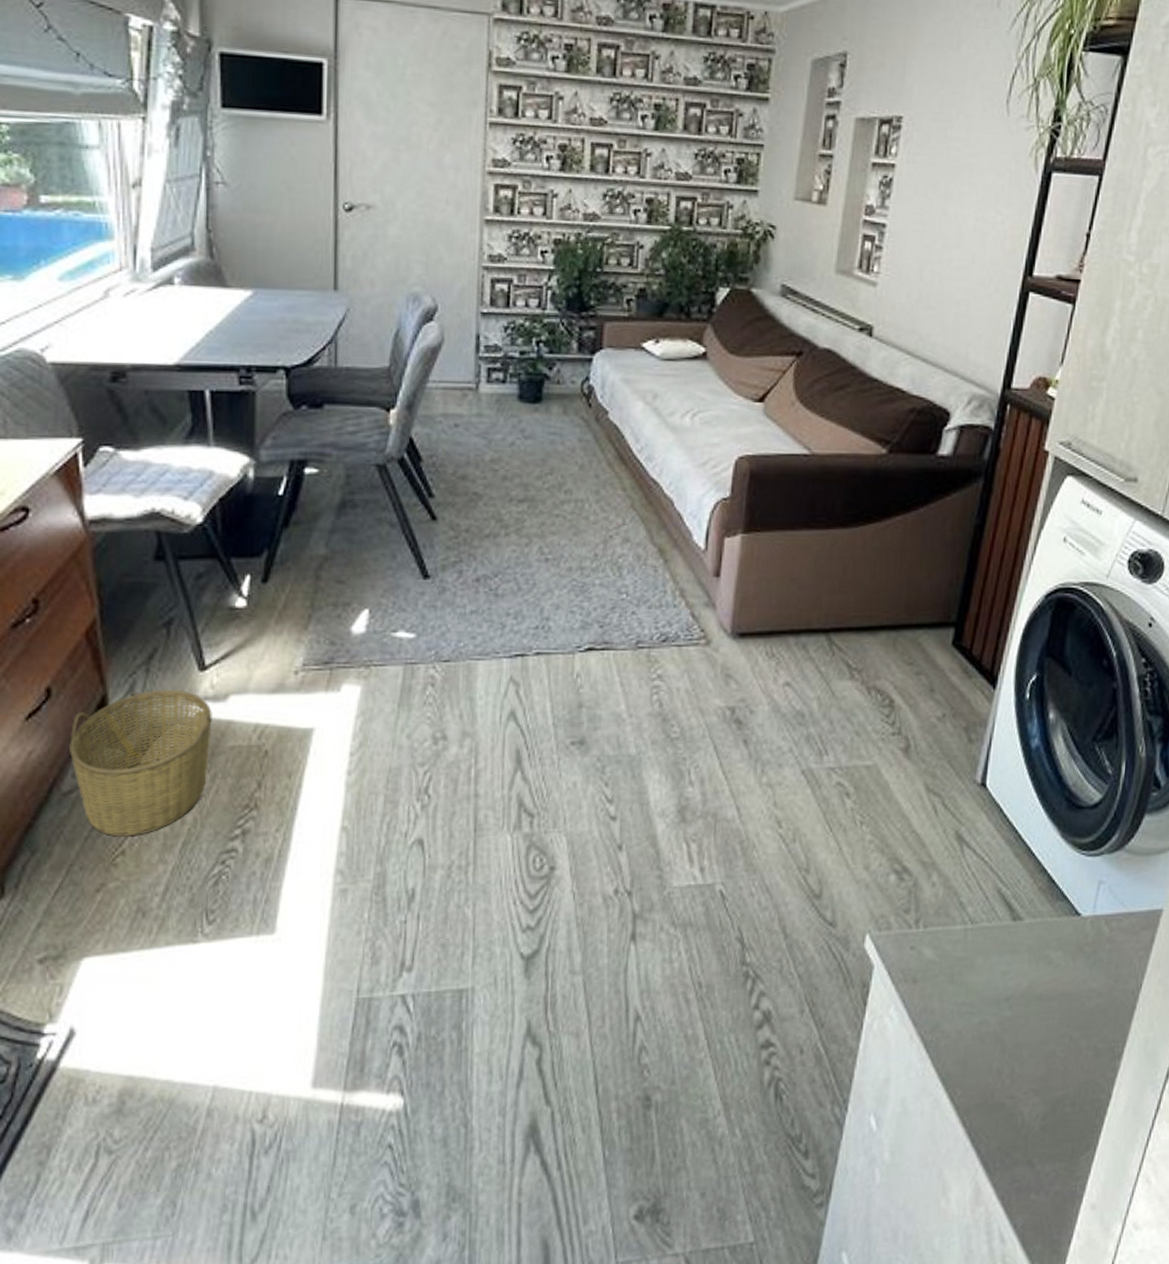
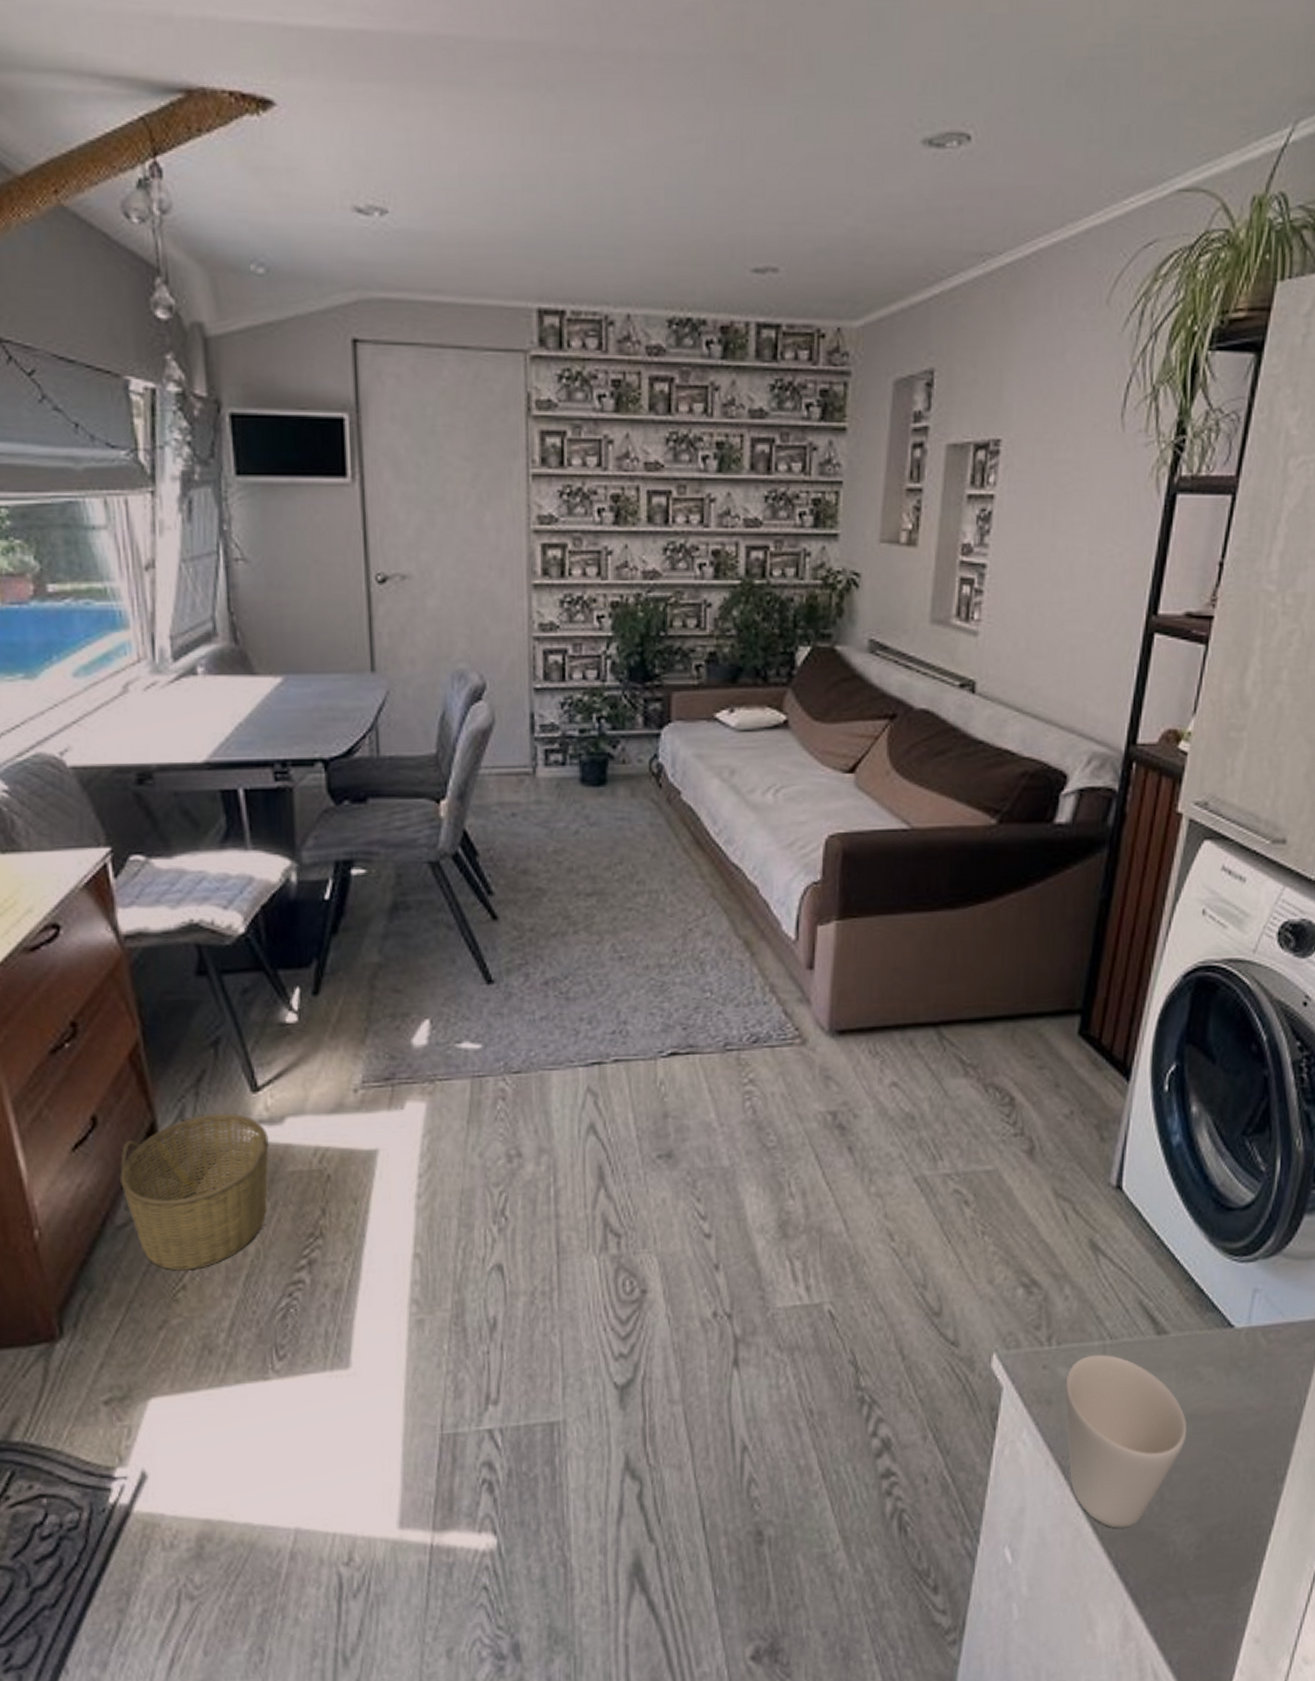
mug: none [928,937,1037,1100] -> present [1064,1354,1187,1528]

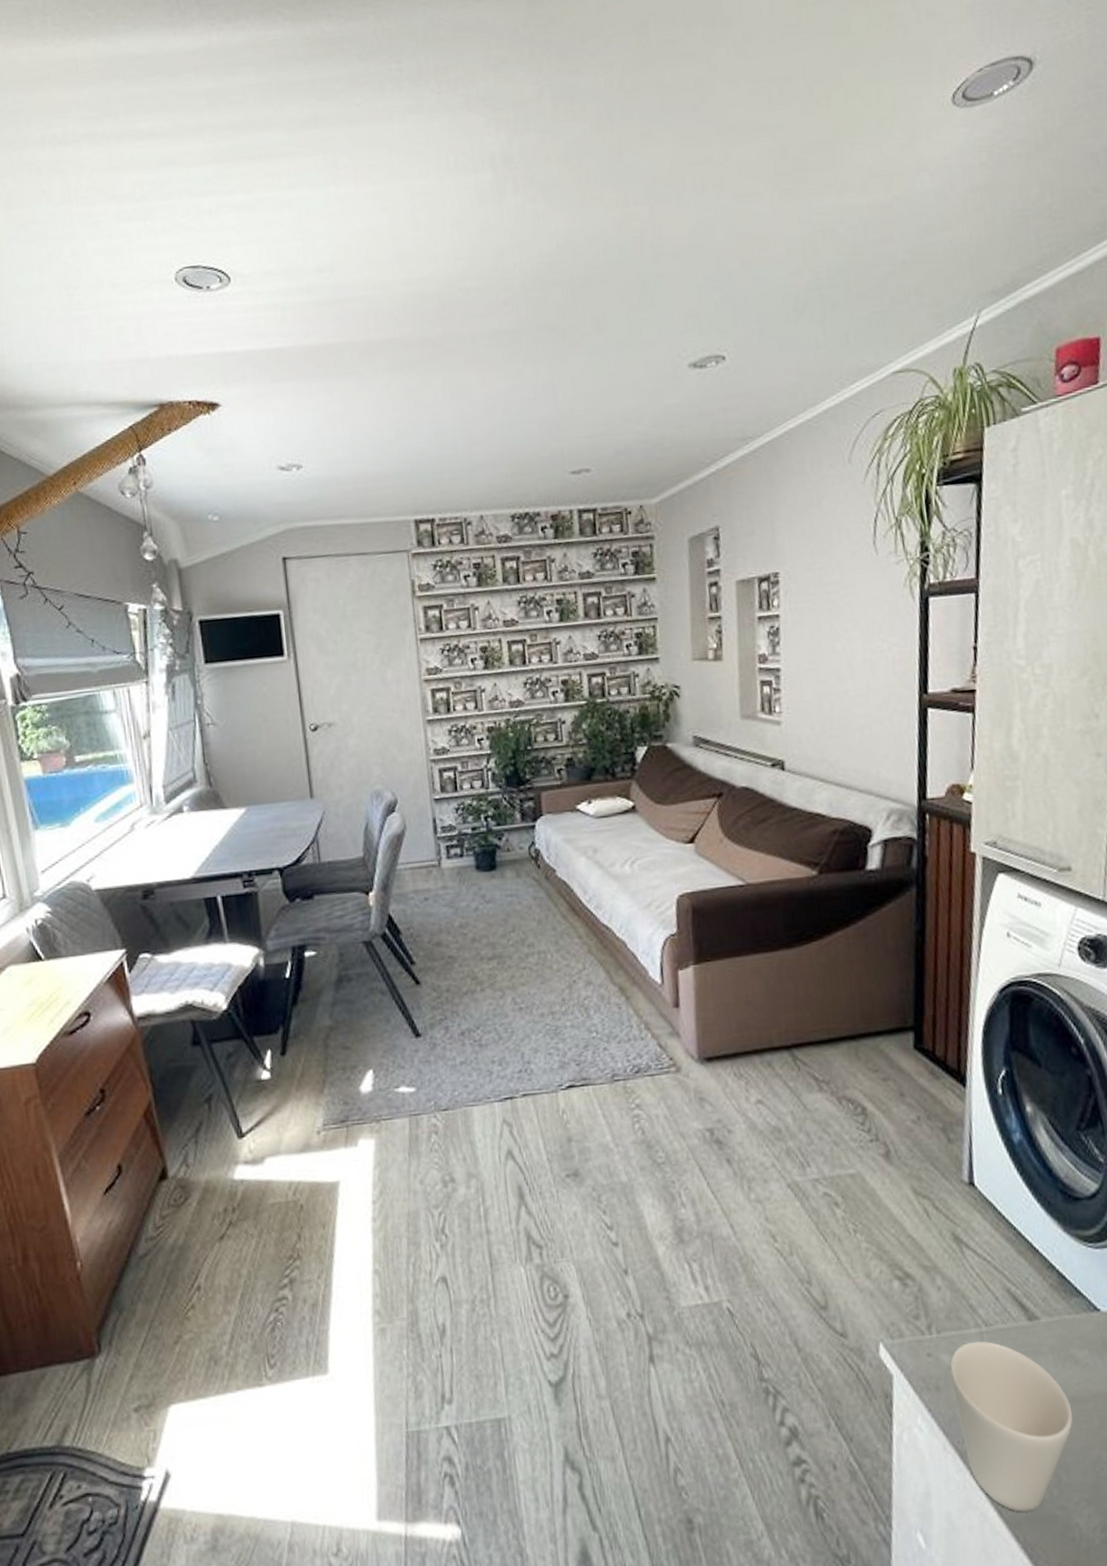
basket: present [120,1113,269,1272] -> none [140,1157,255,1294]

